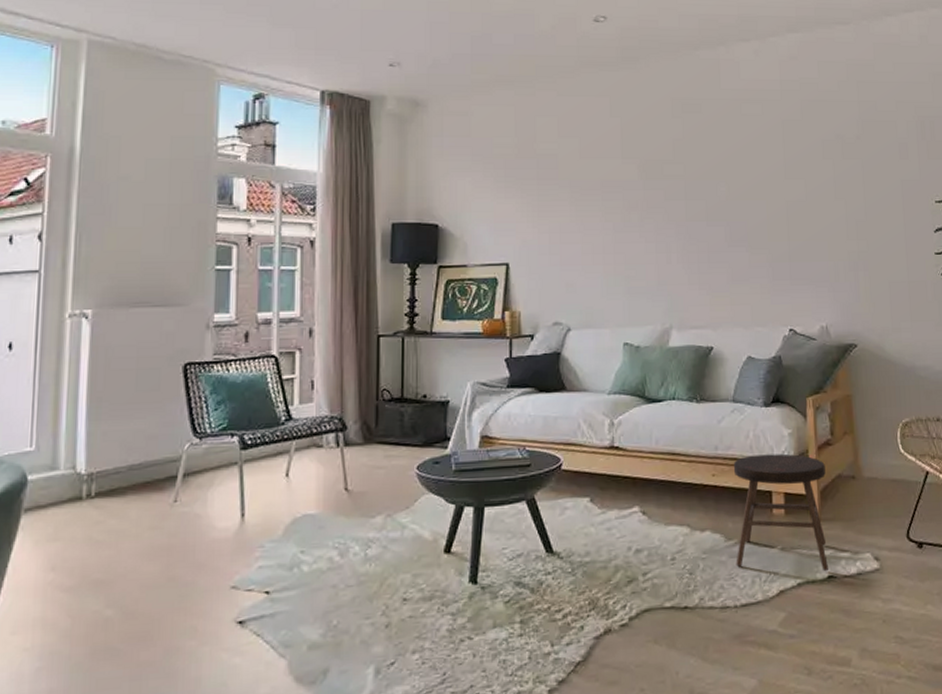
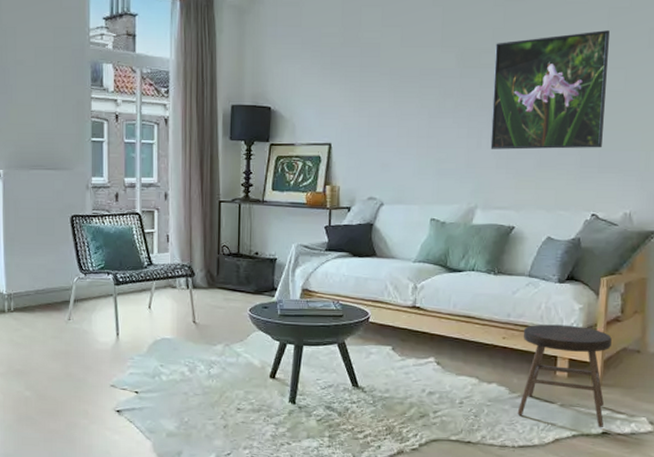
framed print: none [677,142,791,264] -> present [490,30,610,150]

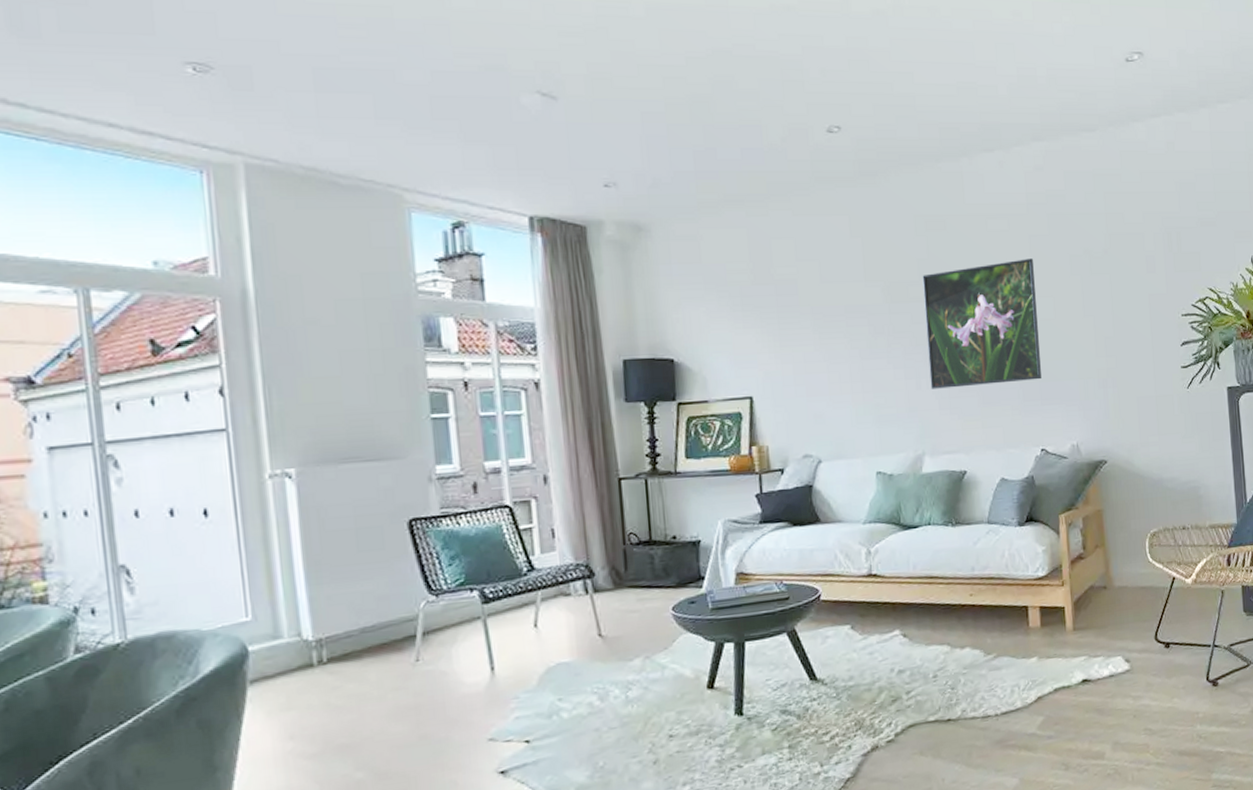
stool: present [517,324,612,428] -> none [990,570,1084,678]

